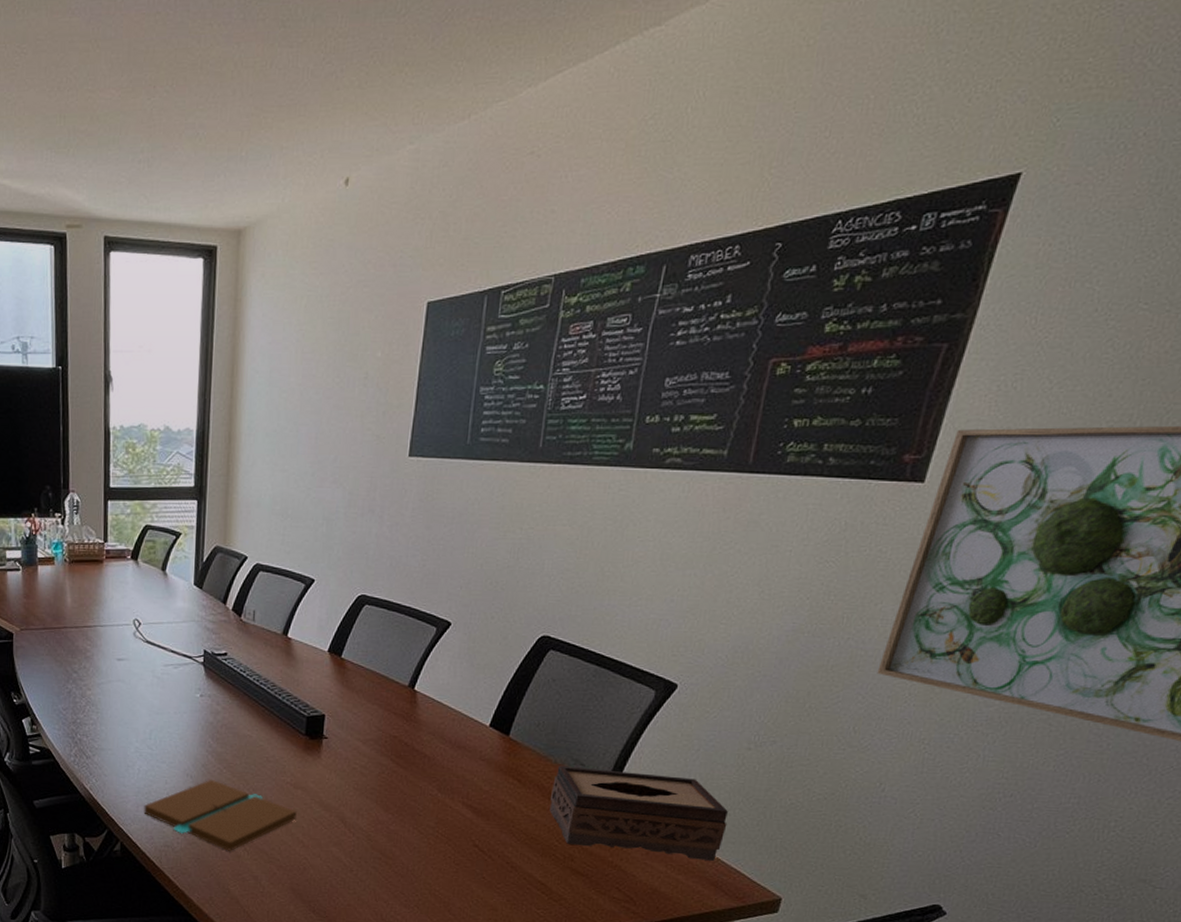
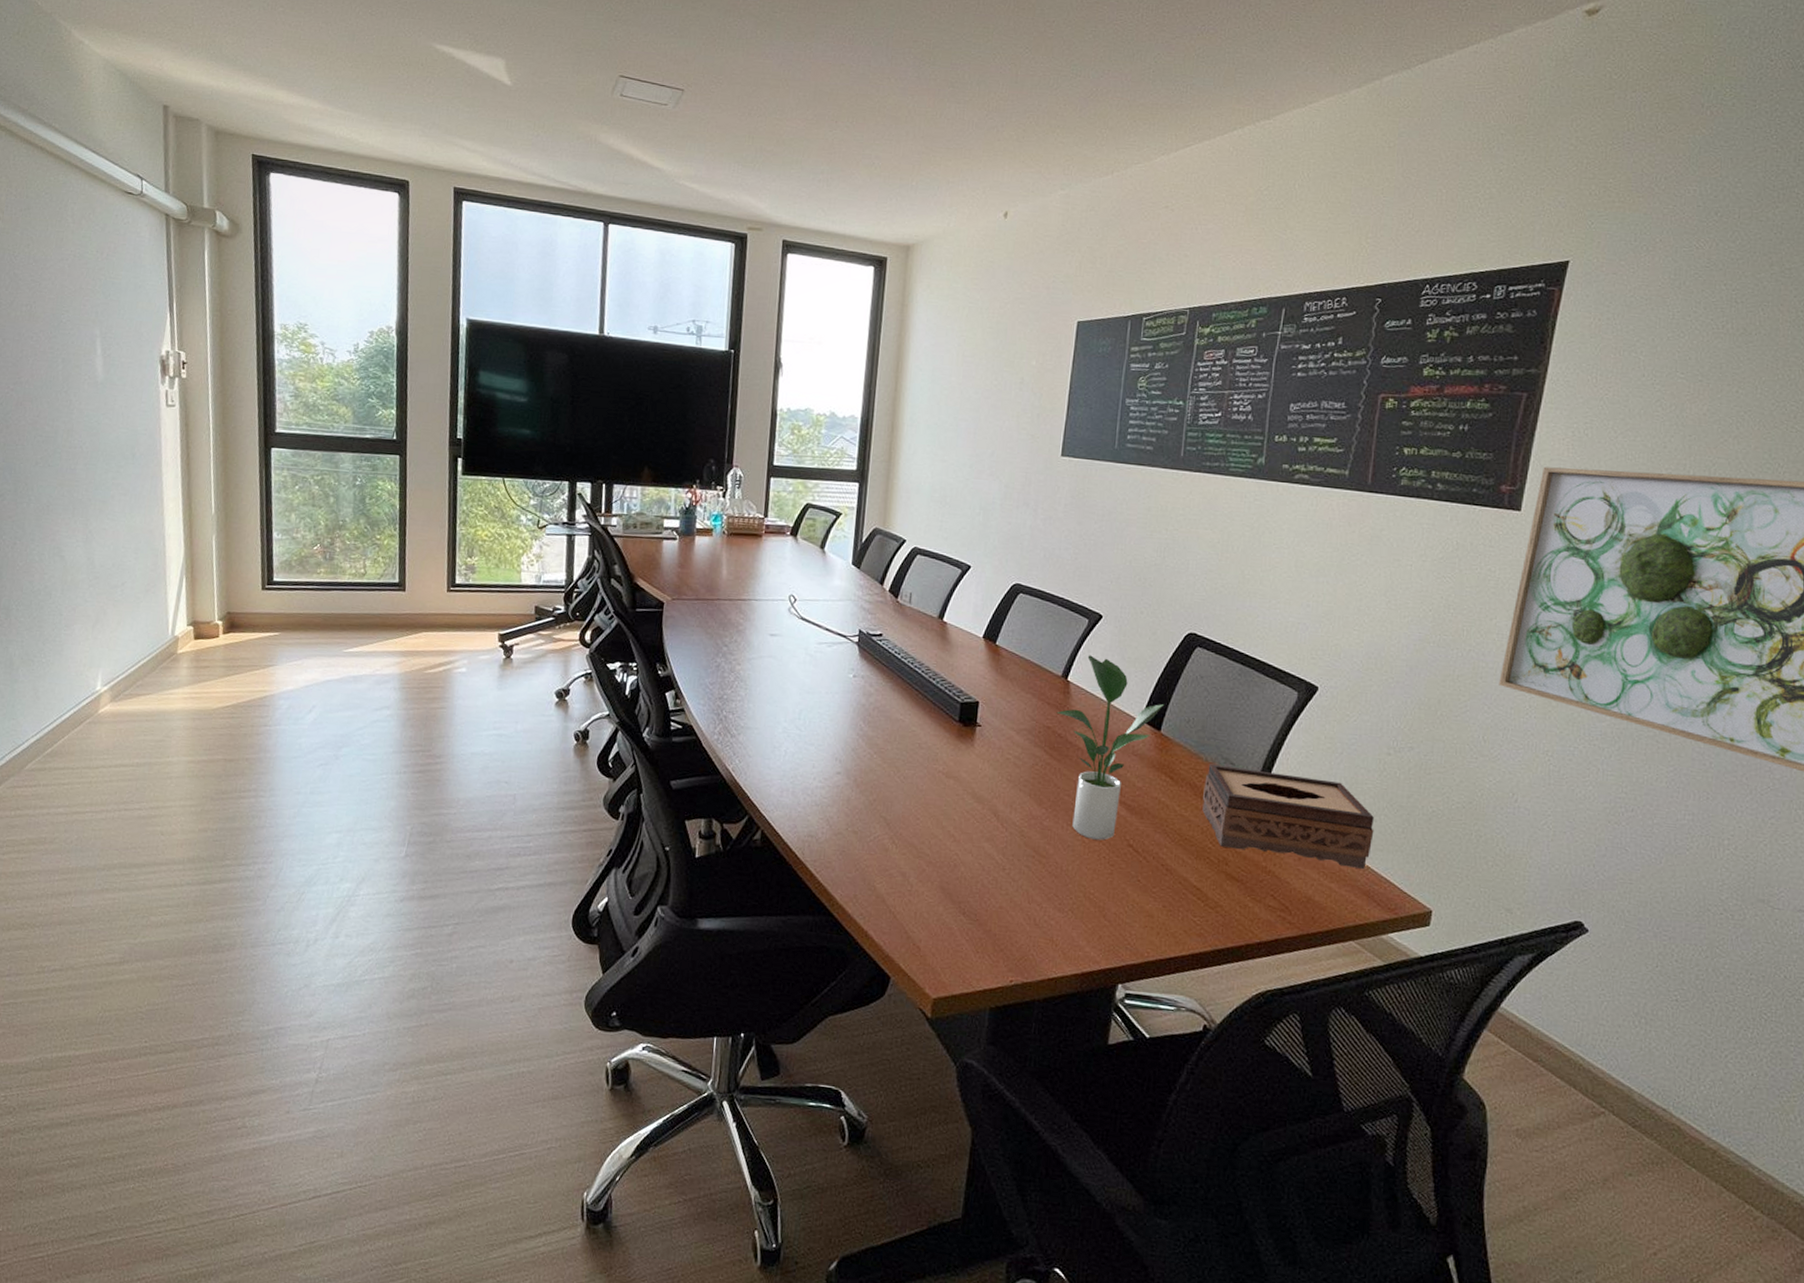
book: present [143,779,297,851] -> none [788,764,949,844]
potted plant: none [403,664,514,842] -> present [1056,655,1165,841]

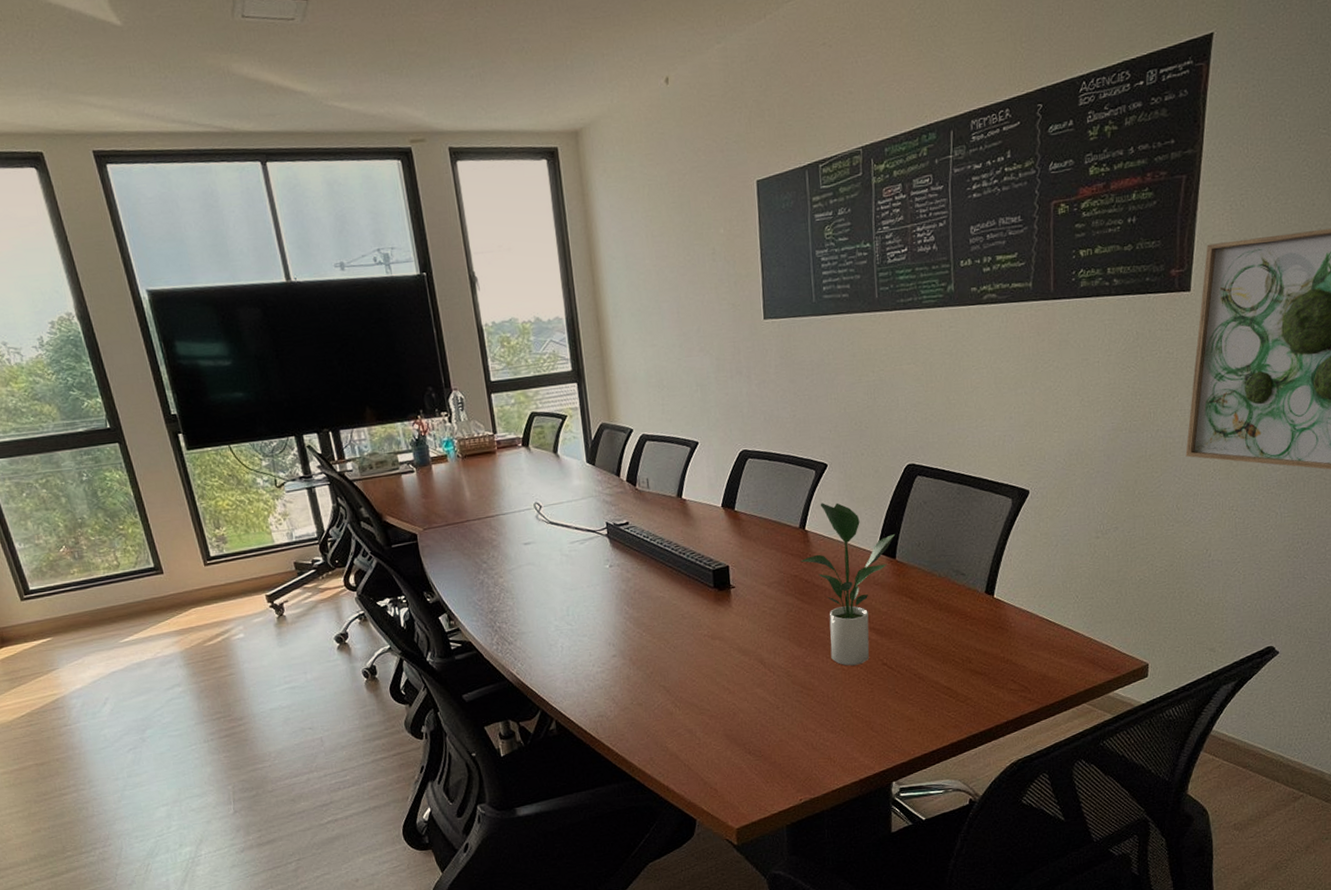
tissue box: present [1202,764,1374,869] -> none [941,571,1093,648]

